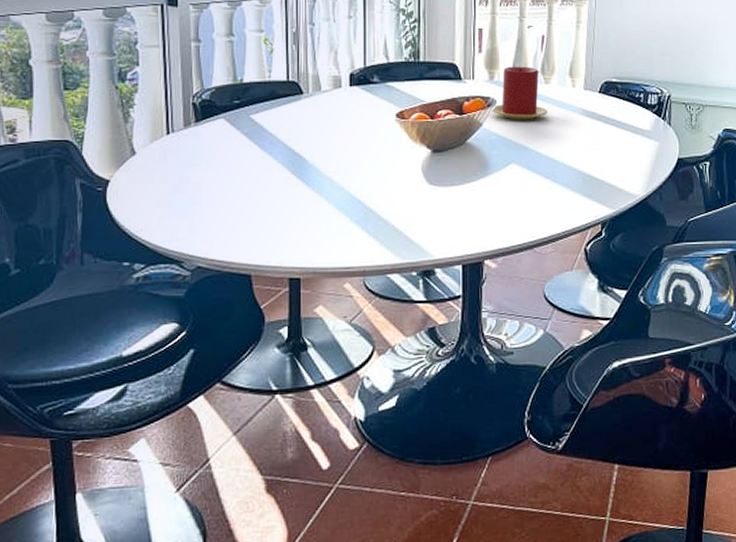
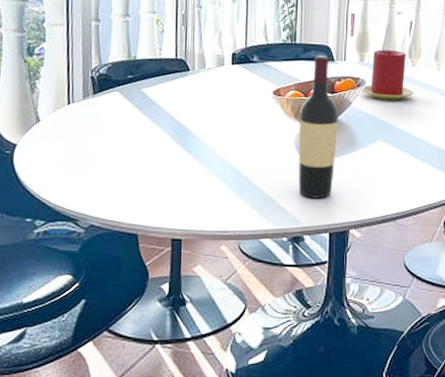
wine bottle: none [426,74,468,228] -> present [298,55,338,199]

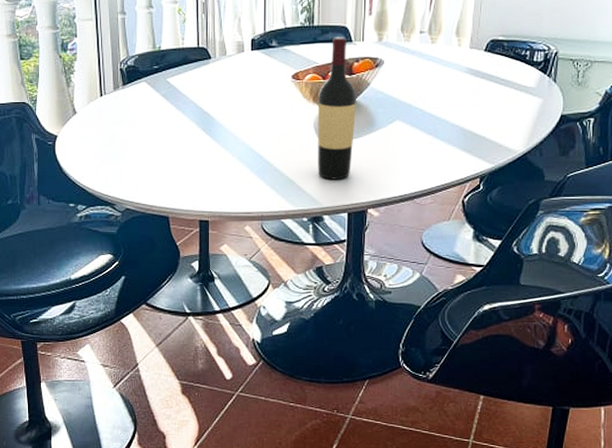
candle: present [361,49,414,100] -> none [379,27,433,79]

